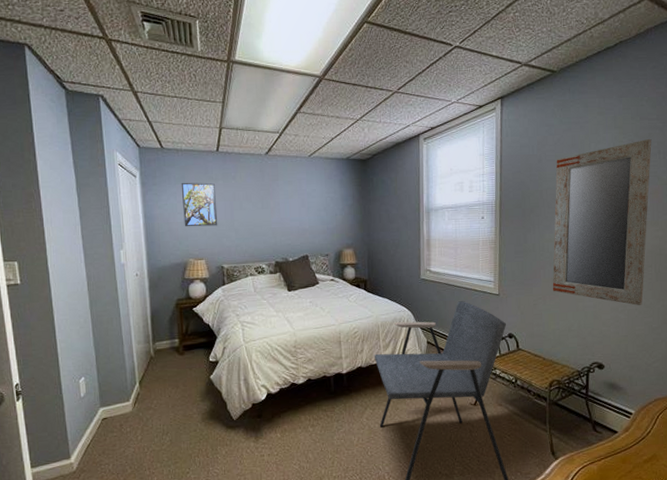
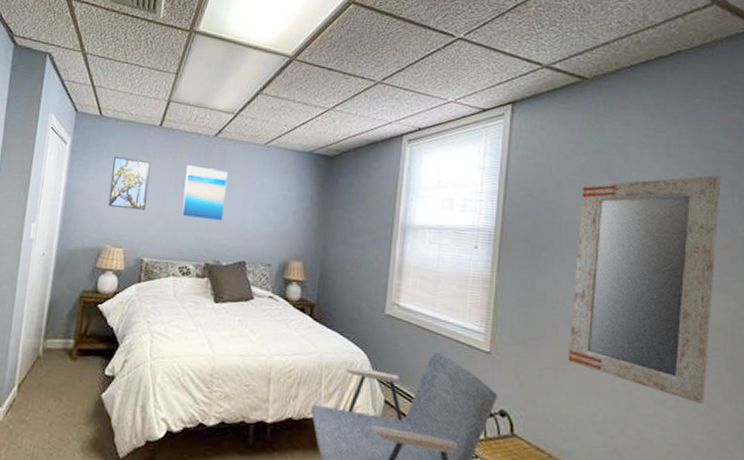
wall art: none [246,182,284,227] -> present [180,165,228,222]

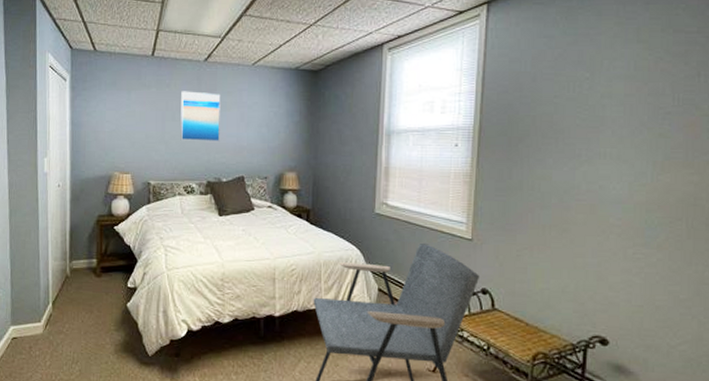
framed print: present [107,155,151,211] -> none [111,88,148,138]
home mirror: present [567,175,721,404] -> none [542,58,689,268]

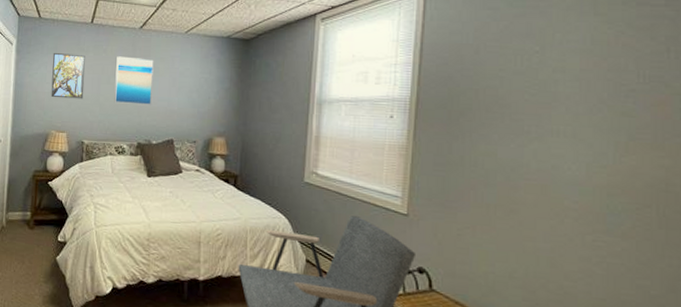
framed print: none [111,88,148,138] -> present [51,52,85,99]

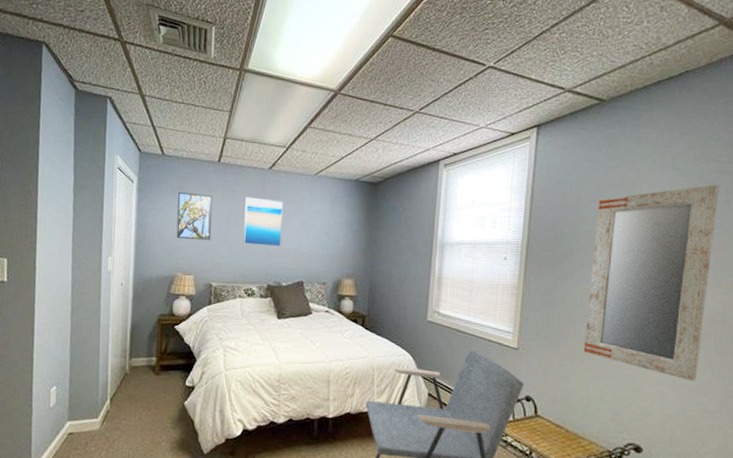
home mirror: none [486,32,656,260] -> present [583,185,719,381]

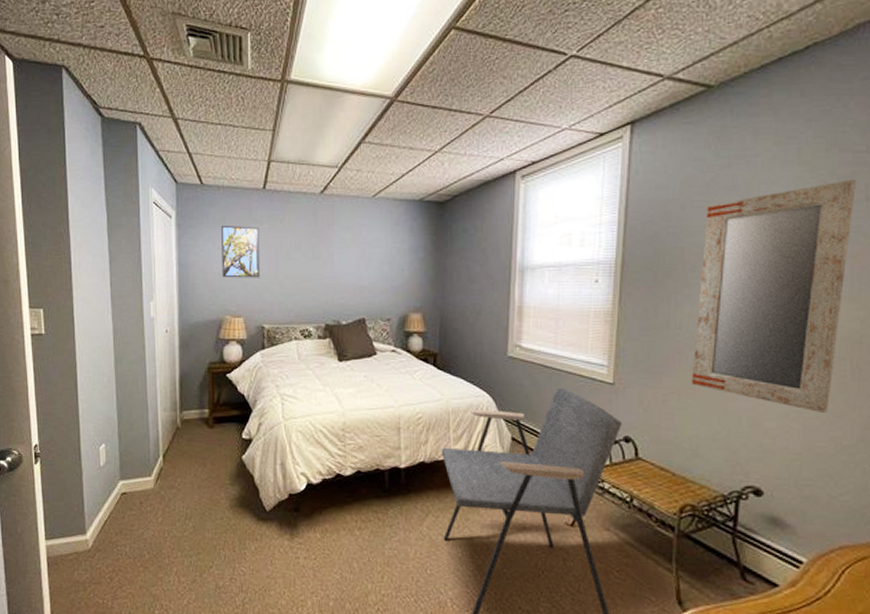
wall art: present [243,197,284,247] -> none [296,227,338,281]

